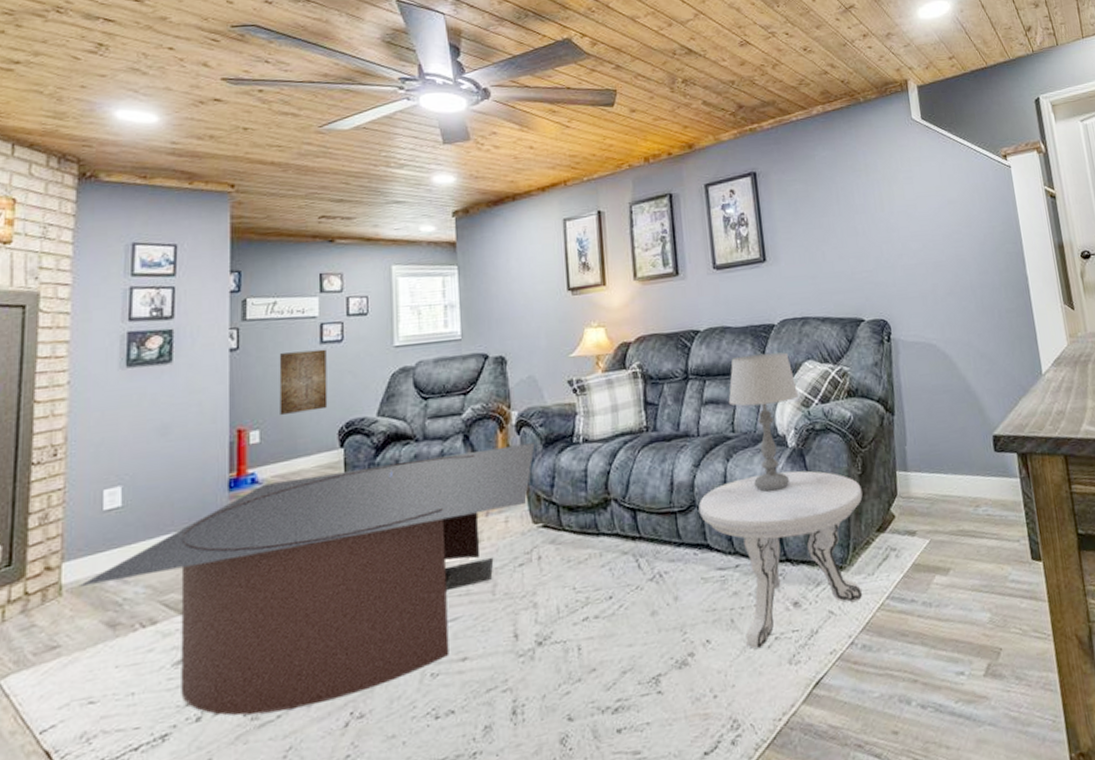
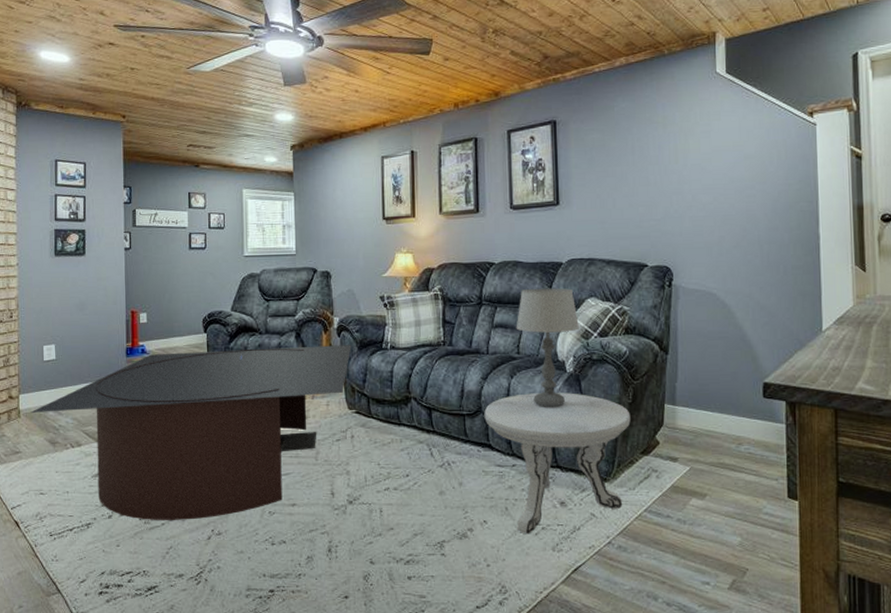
wall art: present [279,349,328,416] -> none [159,254,195,304]

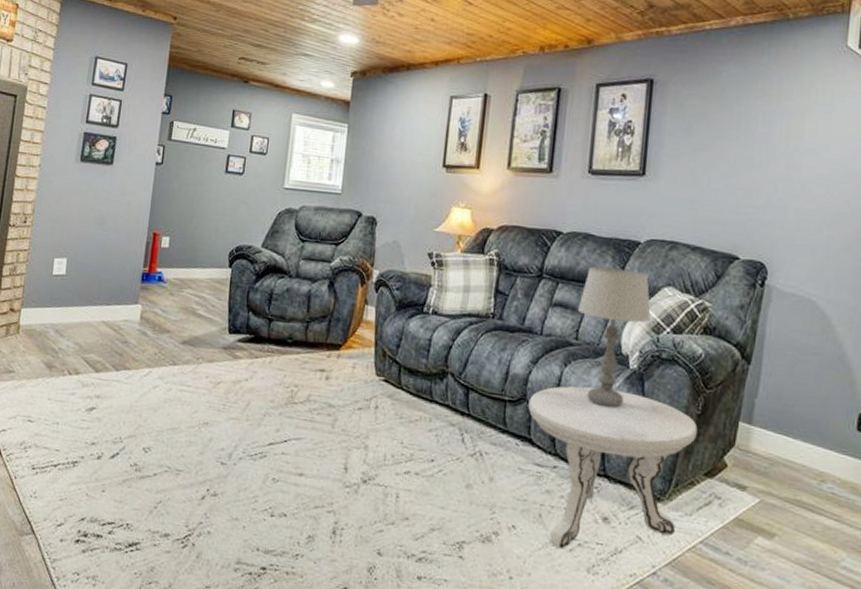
coffee table: present [30,345,352,520] -> none [30,283,389,476]

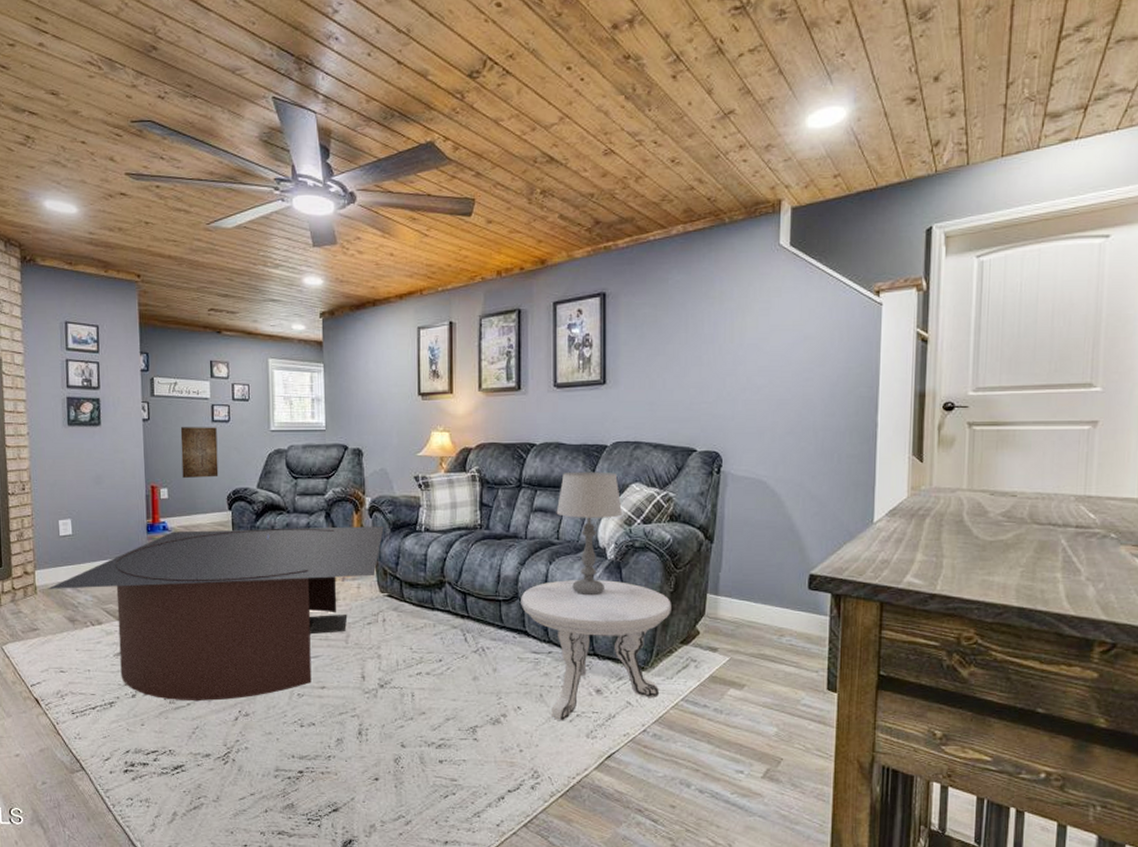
coffee table: none [30,283,389,476] -> present [47,526,384,701]
wall art: none [186,175,229,231] -> present [180,427,219,479]

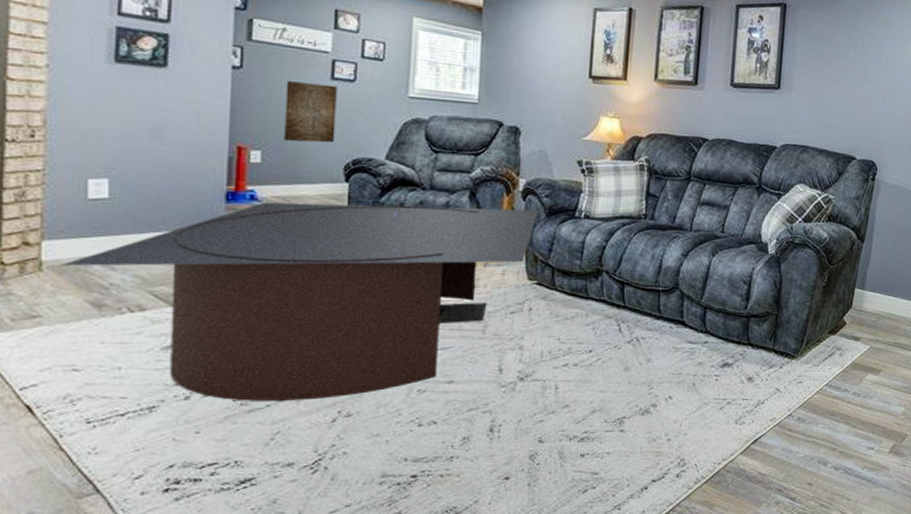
side table: present [521,580,671,721] -> none [680,272,823,409]
table lamp: present [556,471,623,594] -> none [723,169,787,287]

